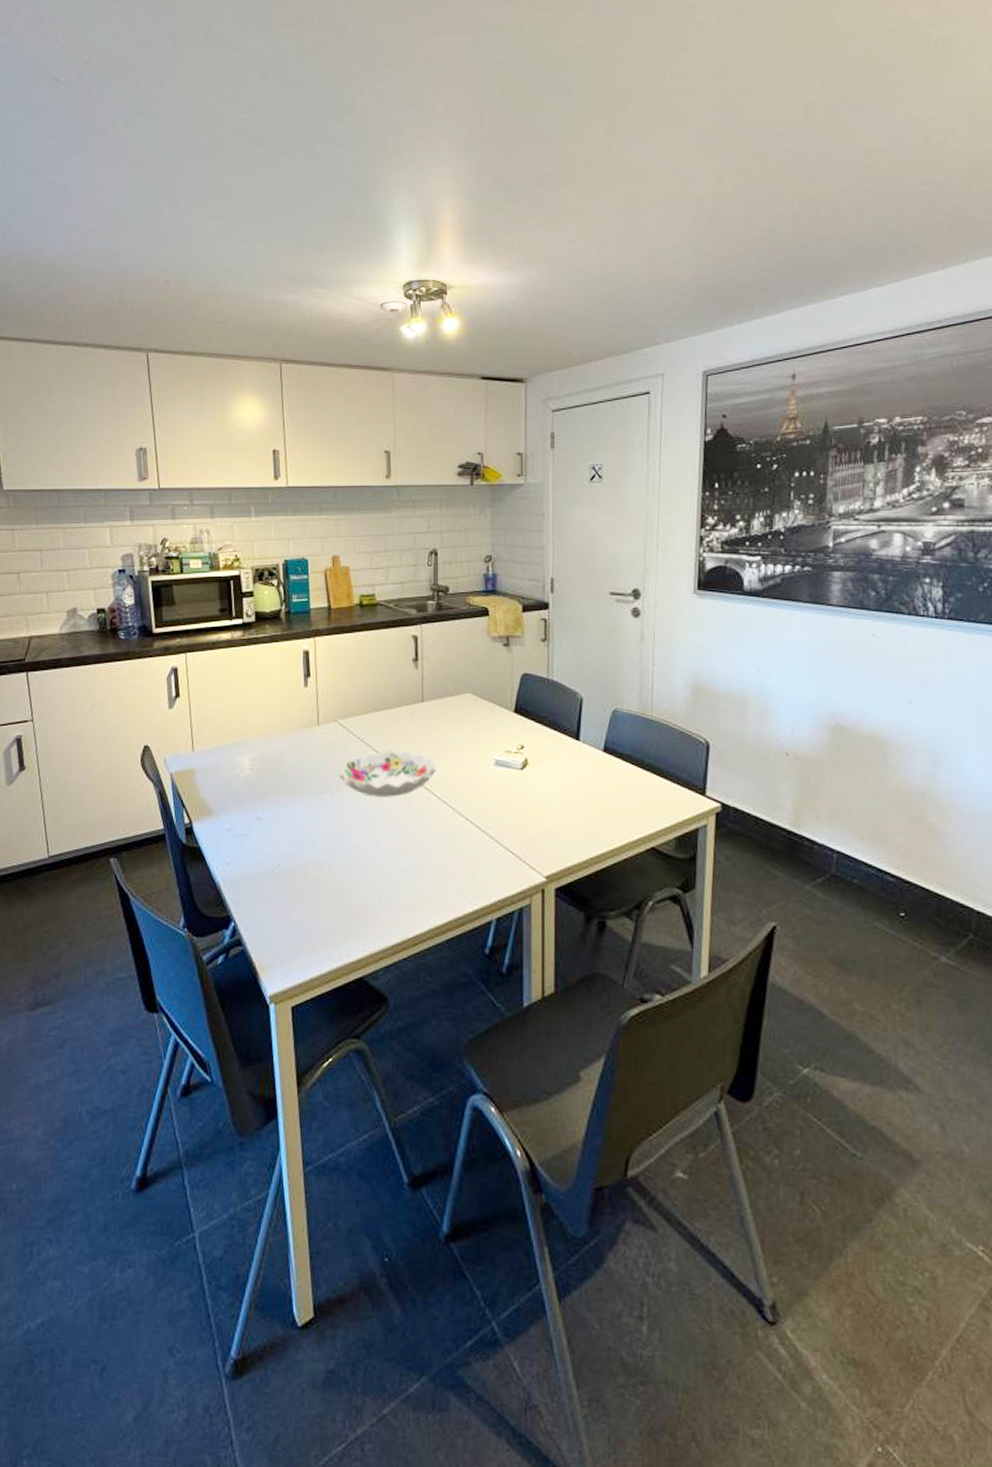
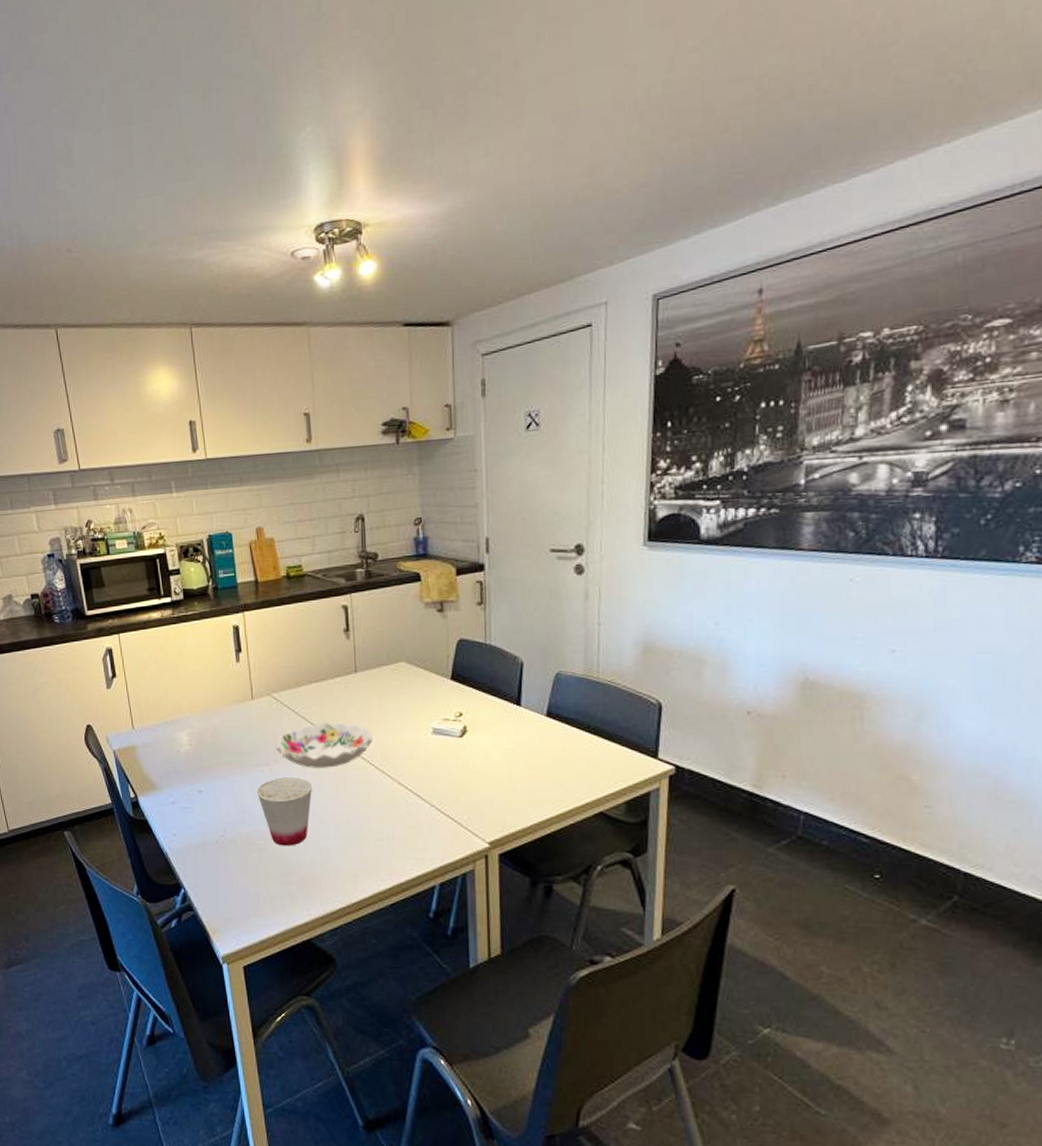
cup: none [317,806,373,877] -> present [257,777,312,846]

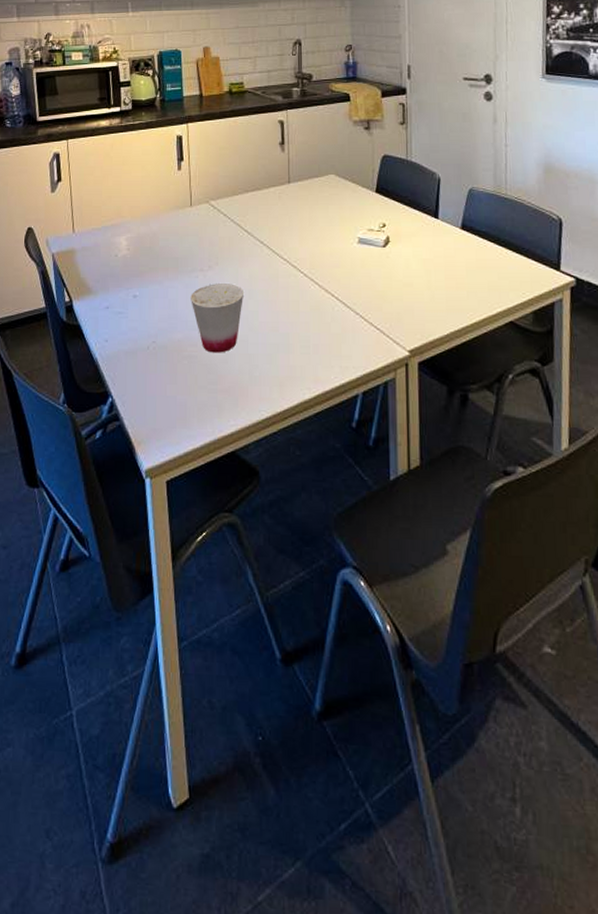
decorative bowl: present [276,721,373,768] -> none [211,229,303,275]

